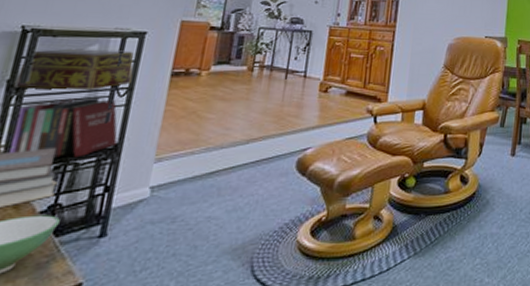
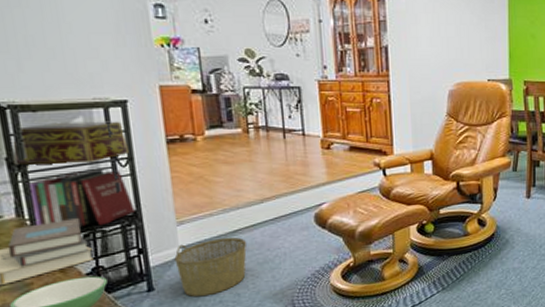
basket: none [137,179,221,248] -> present [174,237,247,297]

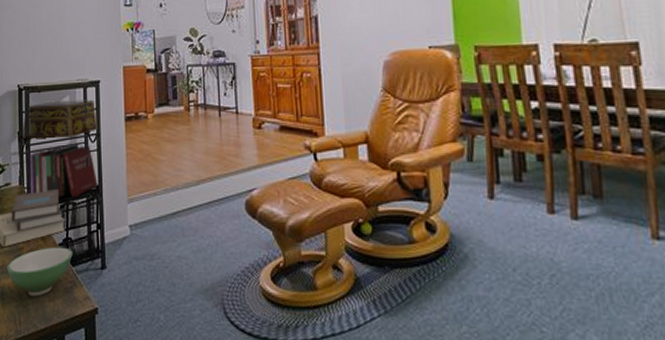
basket: present [174,237,247,297] -> none [124,219,184,282]

